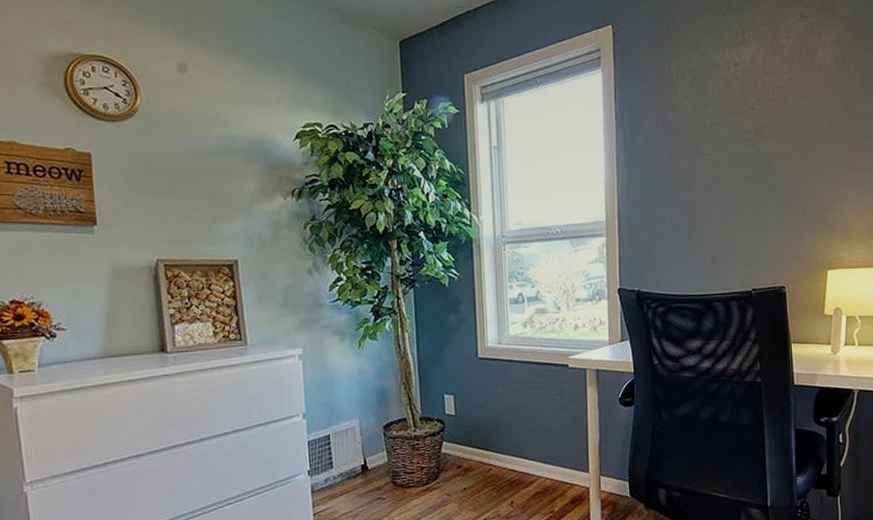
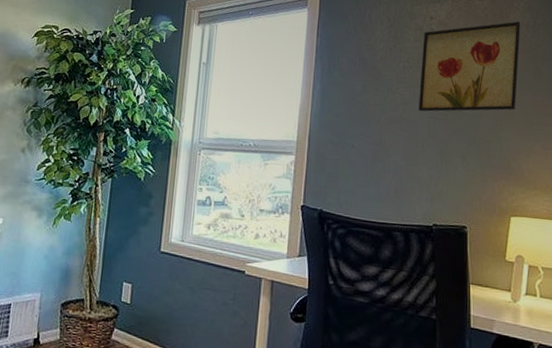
wall art: none [728,58,830,172] -> present [419,21,521,112]

